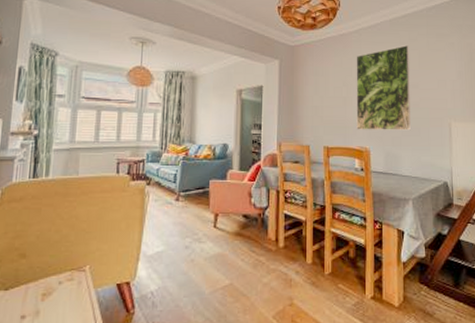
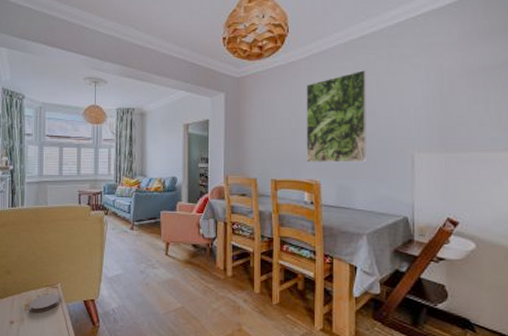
coaster: none [47,279,88,303] -> present [29,294,60,313]

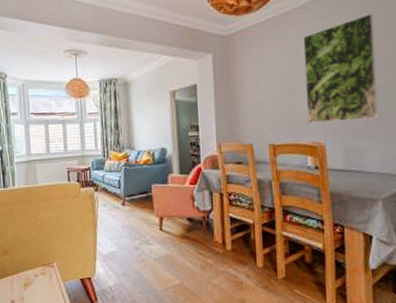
coaster: present [29,294,60,313] -> none [28,273,57,292]

